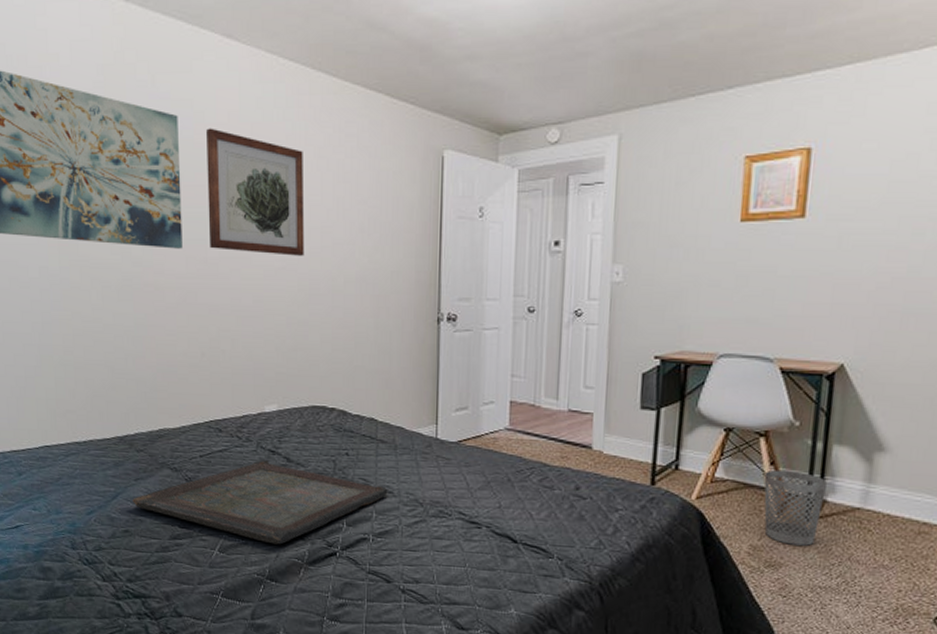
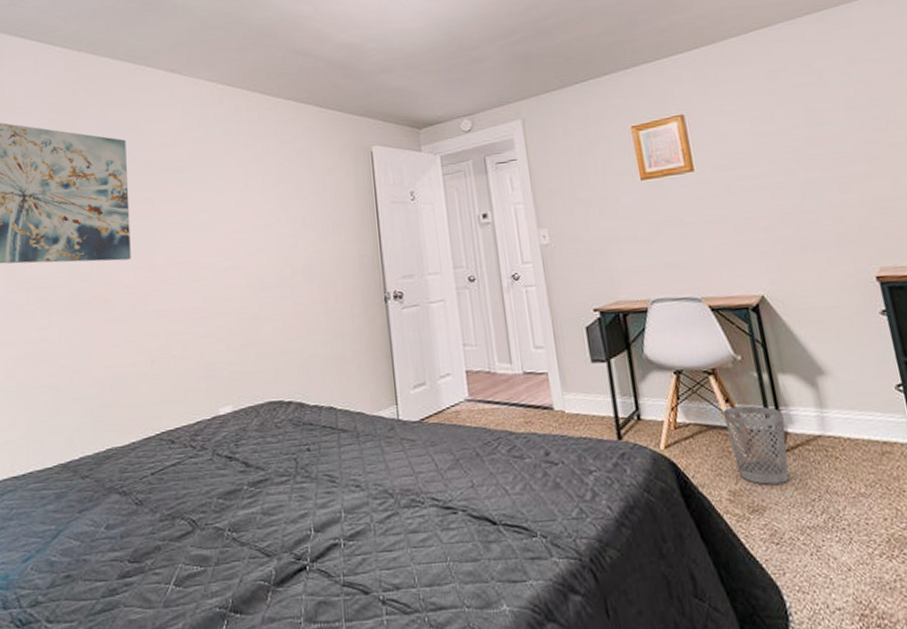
serving tray: present [132,460,388,545] -> none [76,468,355,567]
wall art: present [206,128,305,256] -> none [153,147,251,257]

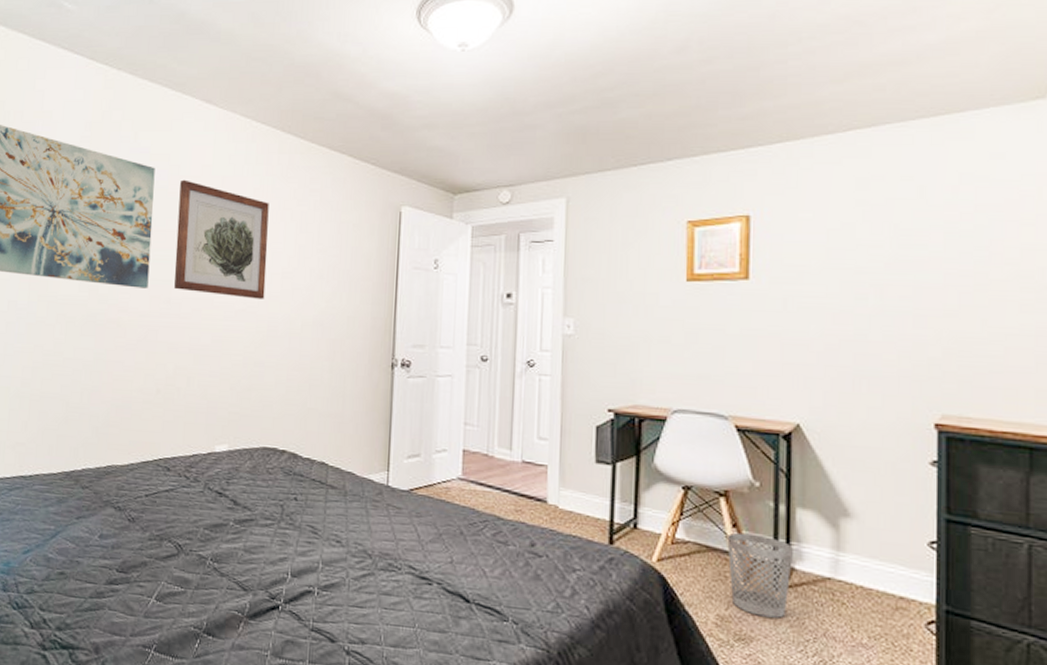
wall art: none [153,147,251,257] -> present [174,179,269,299]

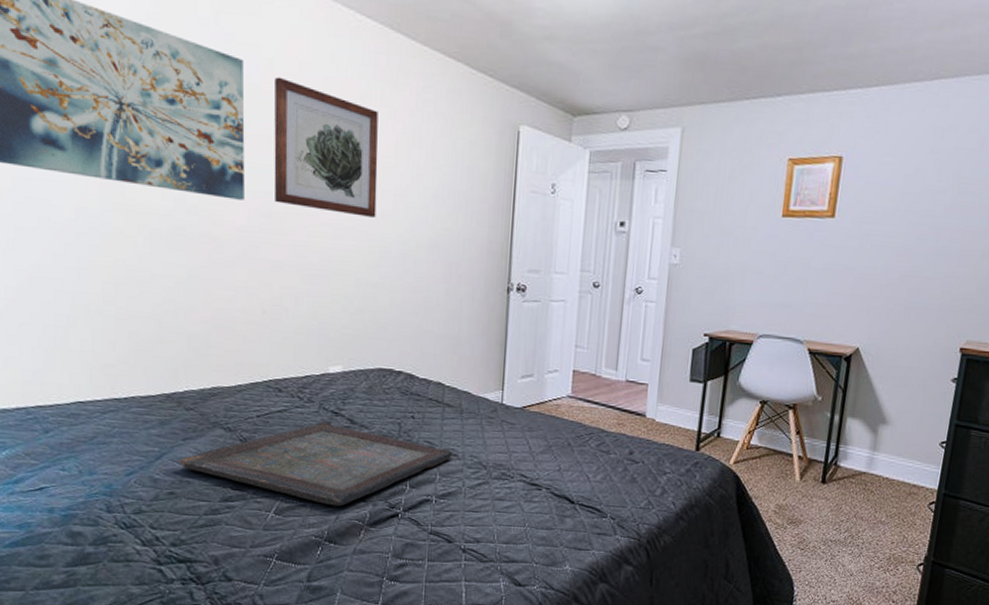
serving tray: none [72,502,336,595] -> present [179,421,453,506]
wastebasket: present [727,532,793,618] -> none [789,438,841,505]

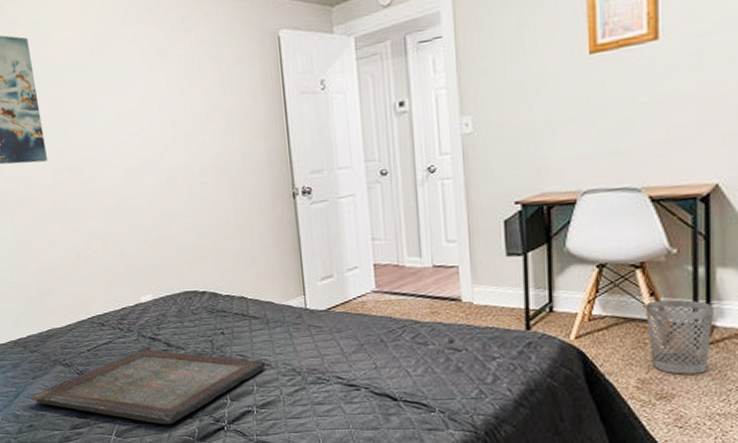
wall art: present [274,76,378,218] -> none [55,44,159,158]
wastebasket: none [789,438,841,505] -> present [645,299,713,375]

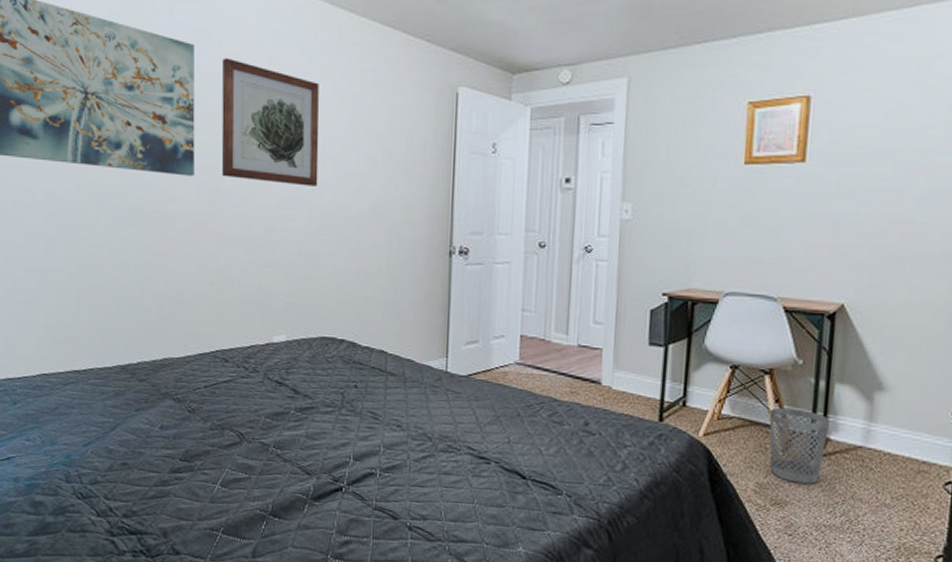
serving tray: present [33,347,266,425] -> none [132,391,397,479]
wall art: none [55,44,159,158] -> present [221,57,319,186]

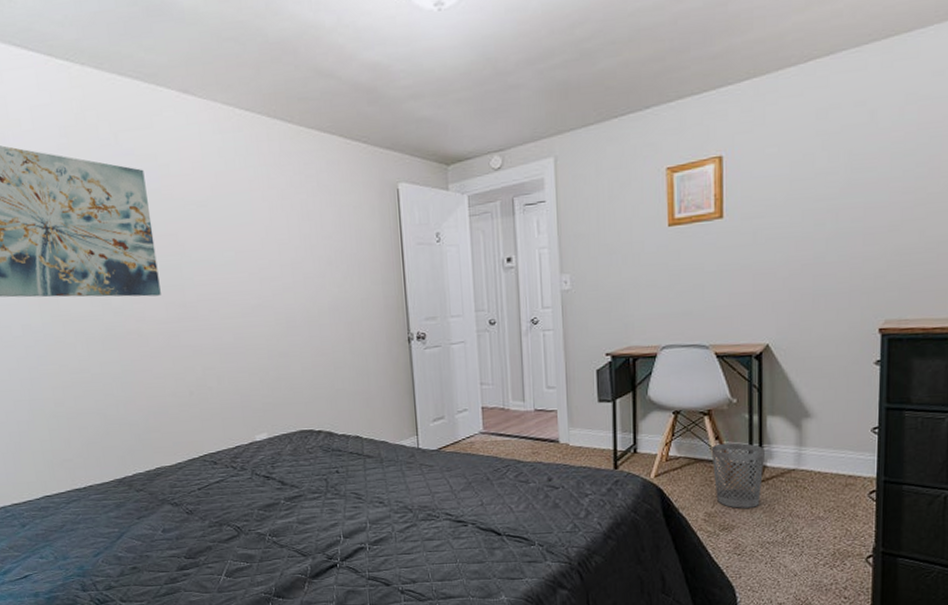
wall art: present [221,57,319,186] -> none [173,179,278,293]

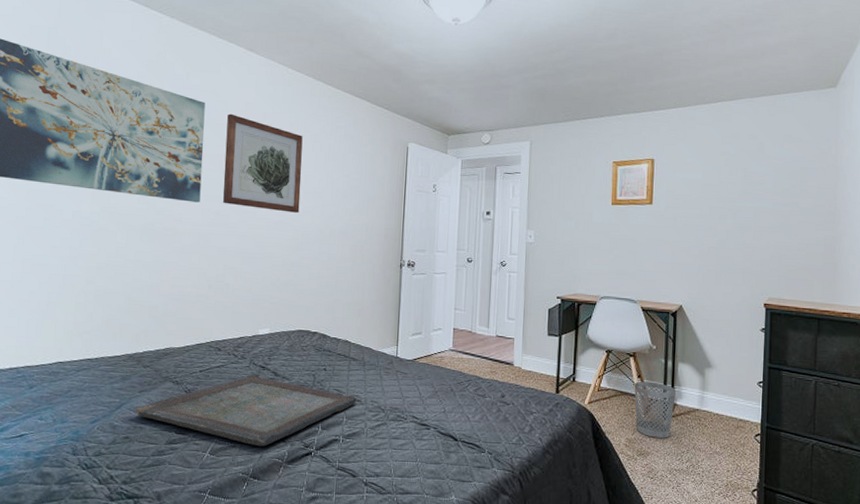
serving tray: none [137,486,379,563] -> present [135,374,357,447]
wall art: none [173,179,278,293] -> present [223,113,303,213]

